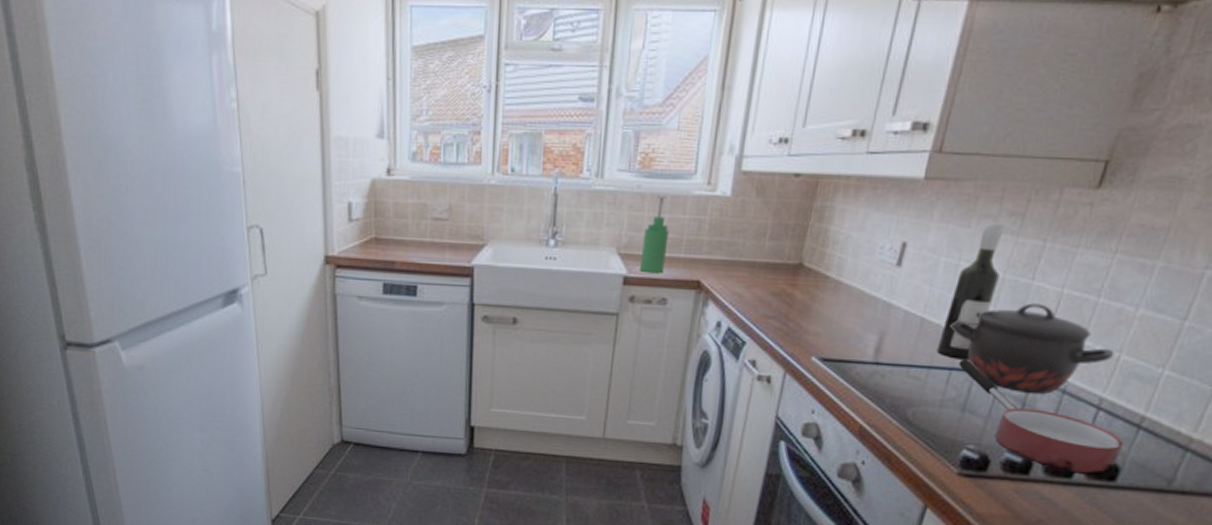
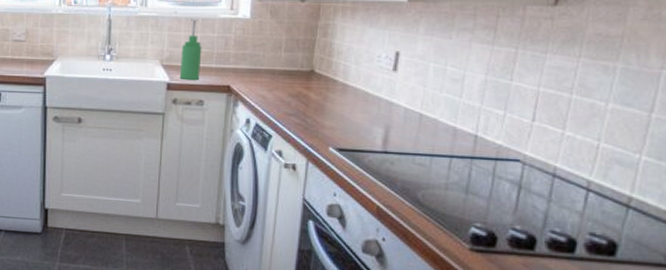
bottle: present [936,222,1005,360] -> none [436,34,482,149]
cooking pot: present [950,303,1115,394] -> none [445,100,594,177]
frying pan: present [958,358,1125,475] -> none [457,147,617,250]

